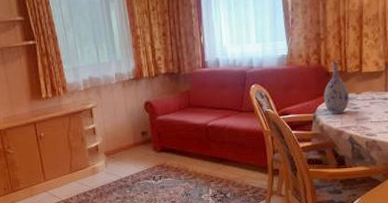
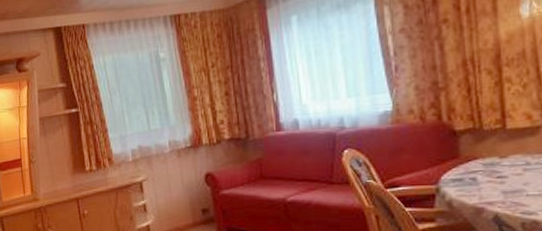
vase: present [323,61,350,113] -> none [449,116,490,184]

